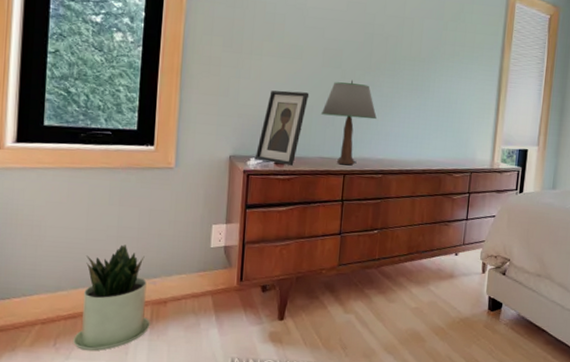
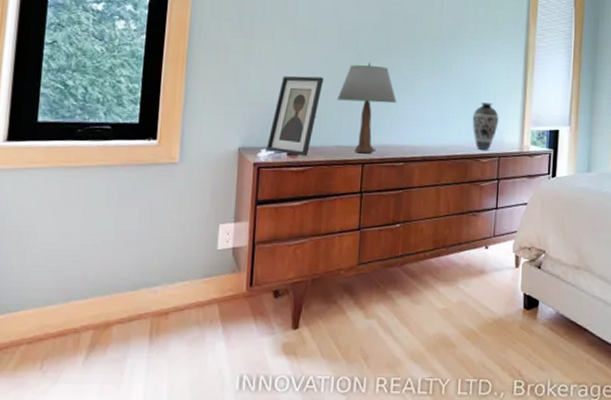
planter: present [72,244,150,351] -> none [61,250,150,373]
decorative vase: none [446,121,472,166] -> present [472,102,499,150]

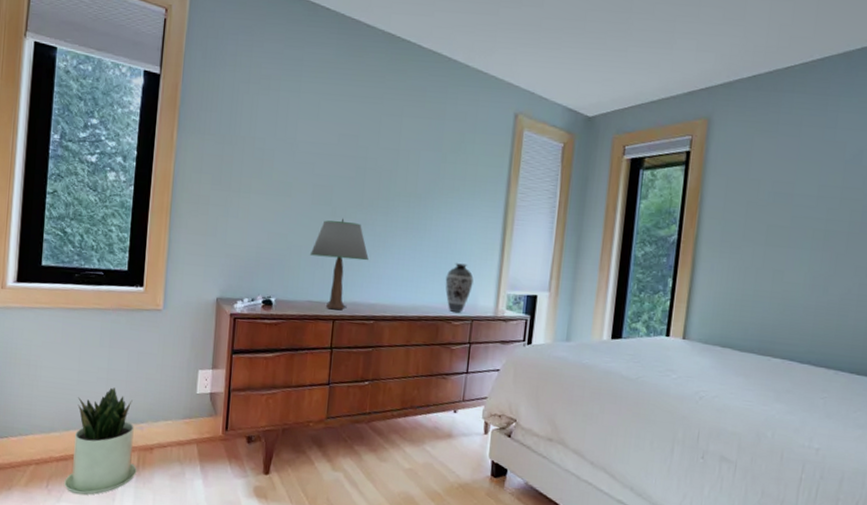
planter: none [61,250,150,373] -> present [63,387,137,495]
picture frame: present [265,75,324,156] -> none [241,229,298,310]

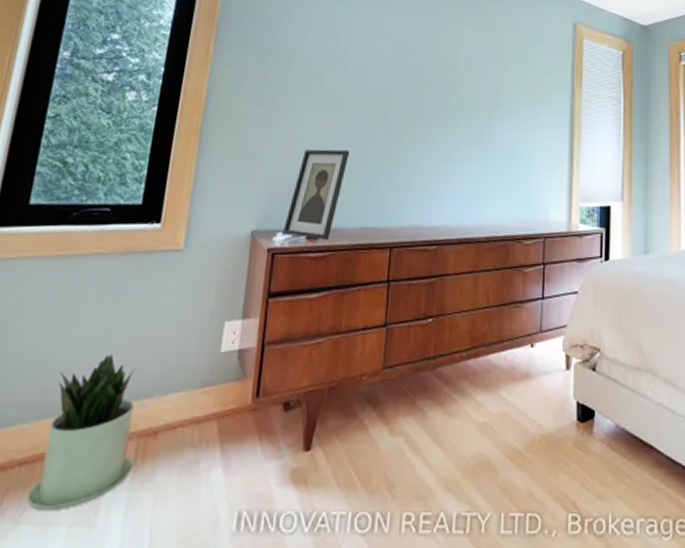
picture frame: none [241,229,298,310] -> present [282,149,350,240]
table lamp: present [309,218,369,310] -> none [363,133,429,236]
decorative vase: present [445,263,474,313] -> none [513,176,543,230]

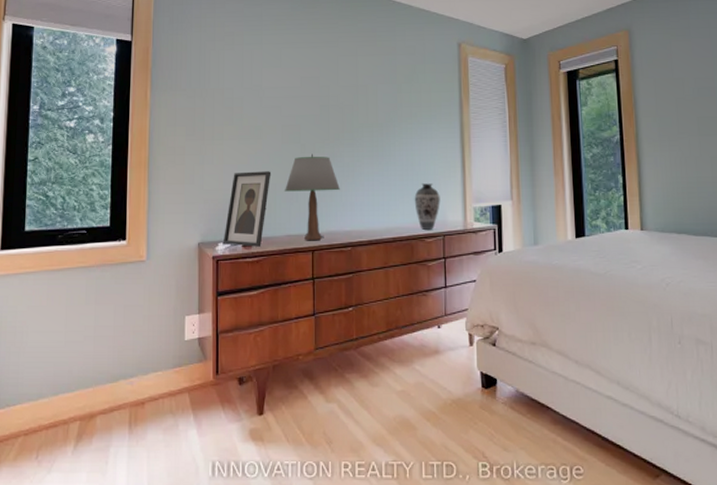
planter: present [25,354,135,511] -> none [54,344,129,462]
table lamp: none [363,133,429,236] -> present [284,153,340,241]
decorative vase: none [513,176,543,230] -> present [414,183,440,230]

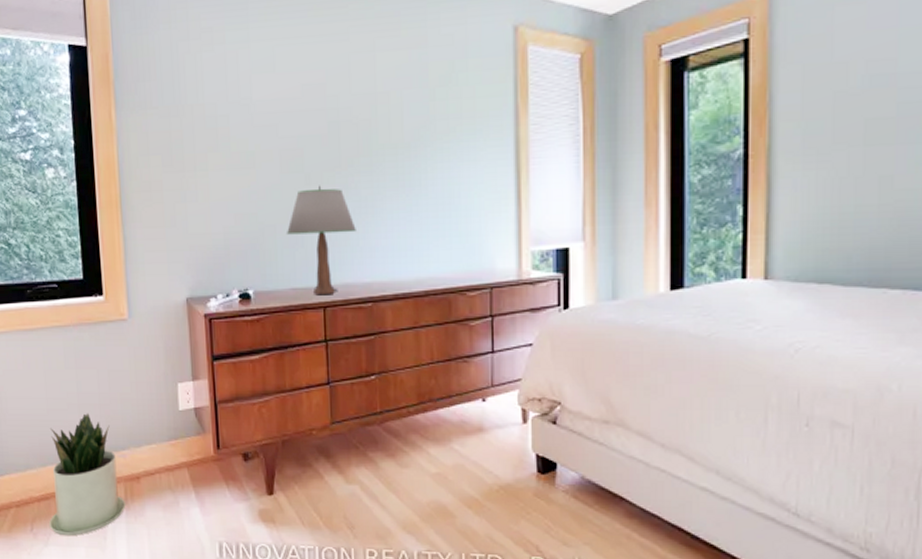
planter: none [54,344,129,462] -> present [48,413,126,536]
picture frame: present [222,171,272,247] -> none [215,209,270,303]
decorative vase: present [414,183,440,230] -> none [452,221,487,281]

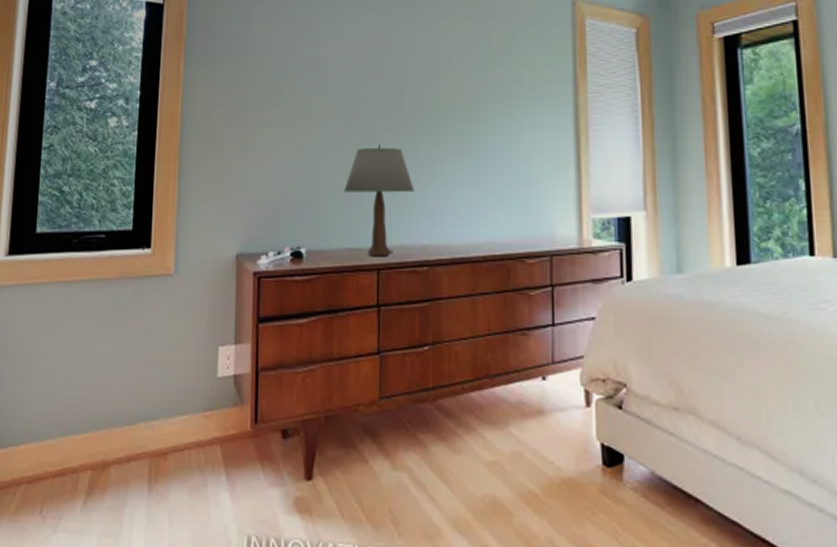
planter: present [48,413,126,536] -> none [60,376,148,522]

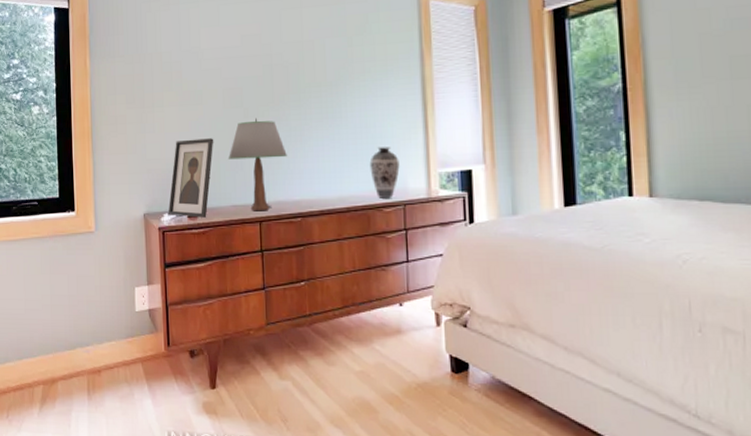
picture frame: none [266,166,328,262] -> present [168,138,214,218]
decorative vase: none [511,185,547,247] -> present [369,147,400,198]

